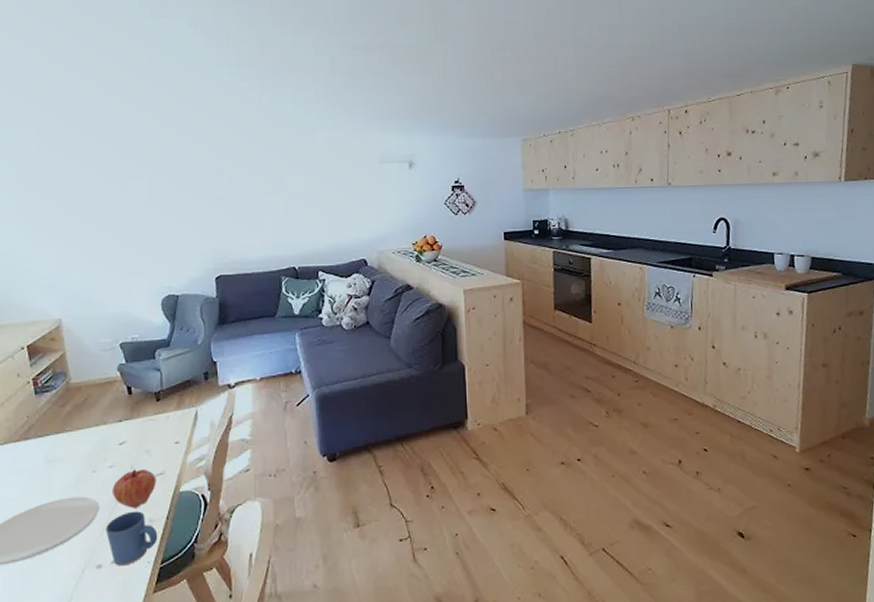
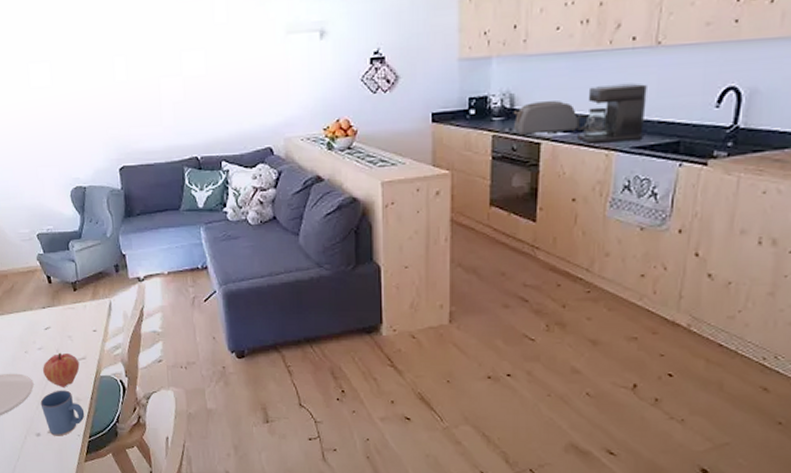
toaster: none [568,225,618,253] -> present [513,101,578,137]
coffee maker: none [616,213,666,259] -> present [576,83,647,144]

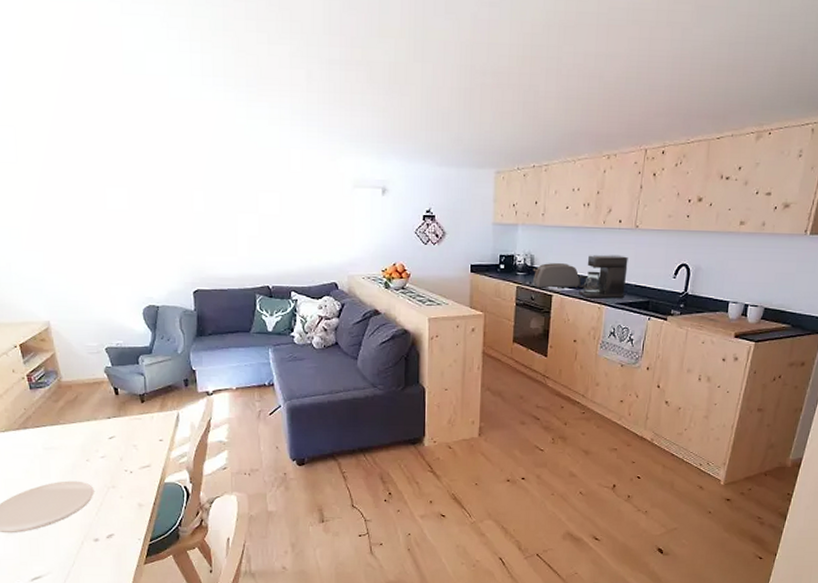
mug: present [40,390,85,436] -> none [100,496,147,541]
fruit: present [42,352,80,387] -> none [104,460,144,494]

